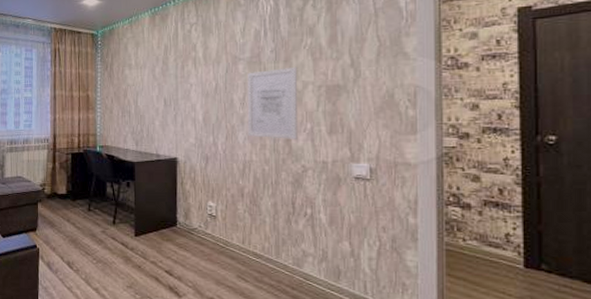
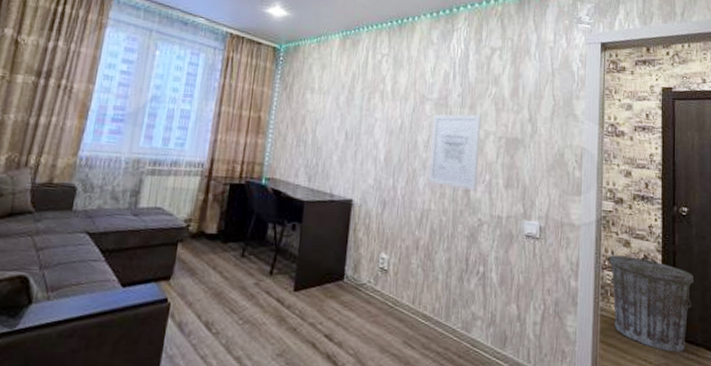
trash can: none [453,190,567,285] -> present [608,255,695,352]

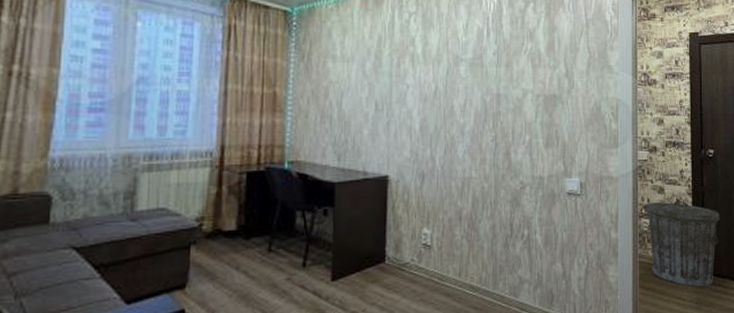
wall art: present [428,114,482,190] -> none [467,72,519,153]

